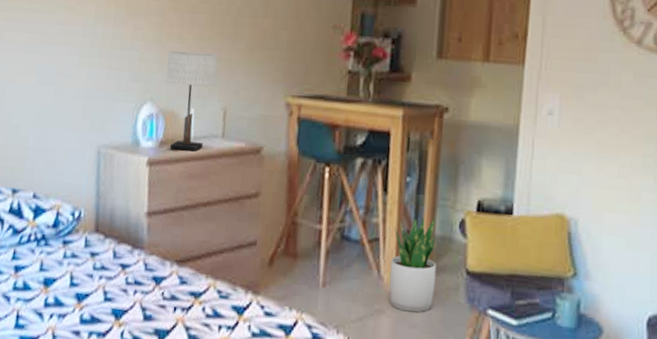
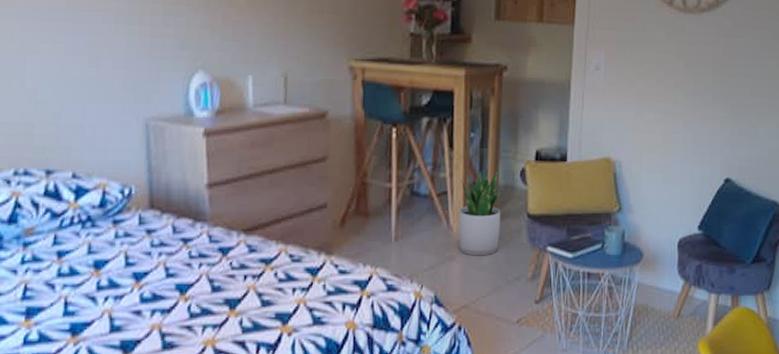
table lamp: present [165,50,218,153] -> none [217,15,274,121]

